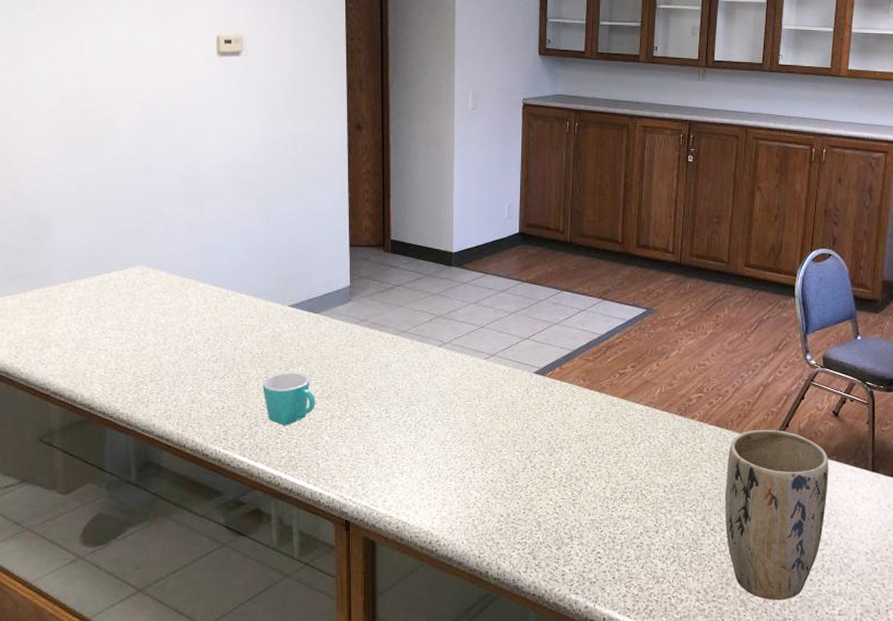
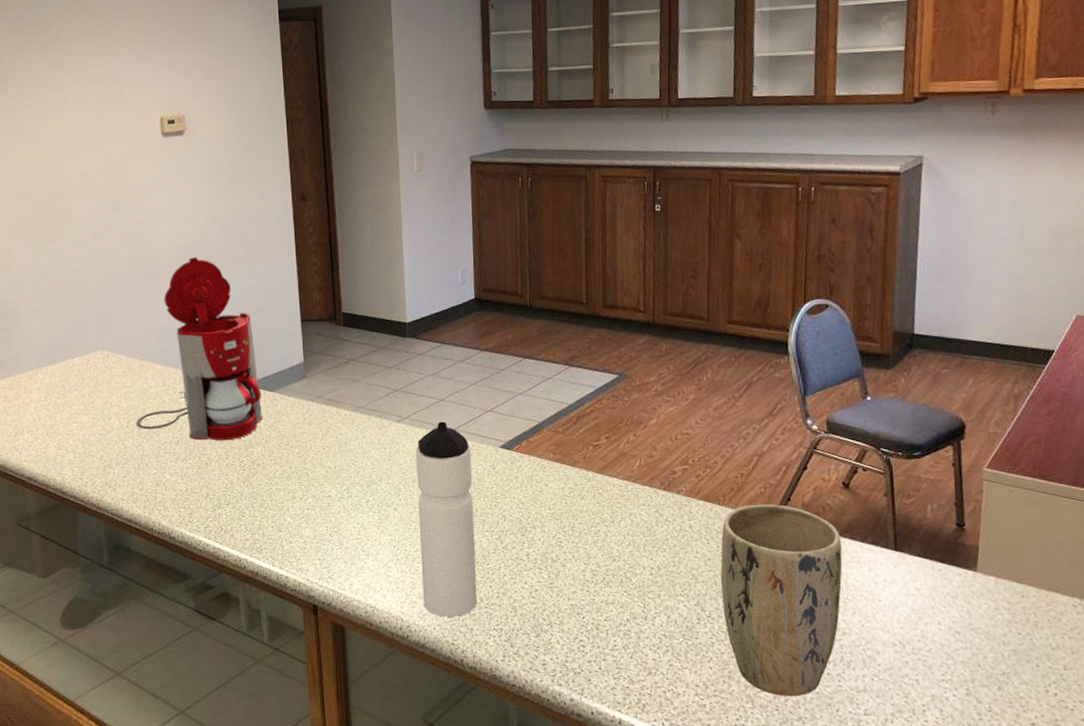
coffee maker: none [173,178,306,360] -> present [136,257,263,441]
mug: present [262,373,315,426] -> none [223,453,276,508]
water bottle: none [453,347,507,532] -> present [416,421,477,617]

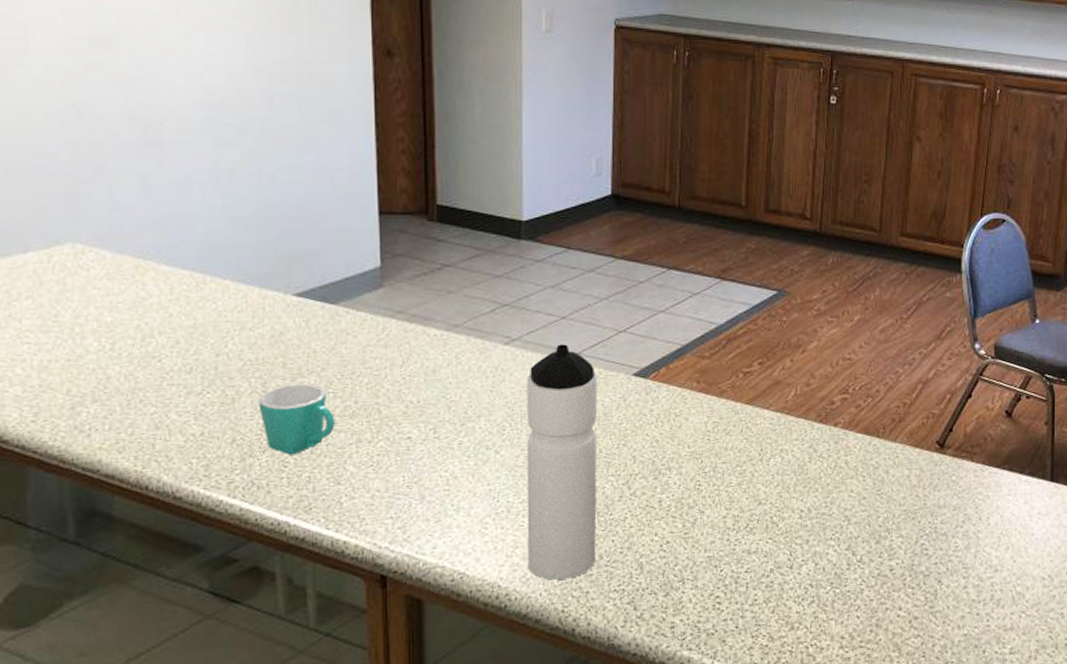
coffee maker: present [136,257,263,441] -> none [125,121,320,369]
mug: none [223,453,276,508] -> present [258,384,335,455]
plant pot: present [720,504,843,697] -> none [875,435,1000,642]

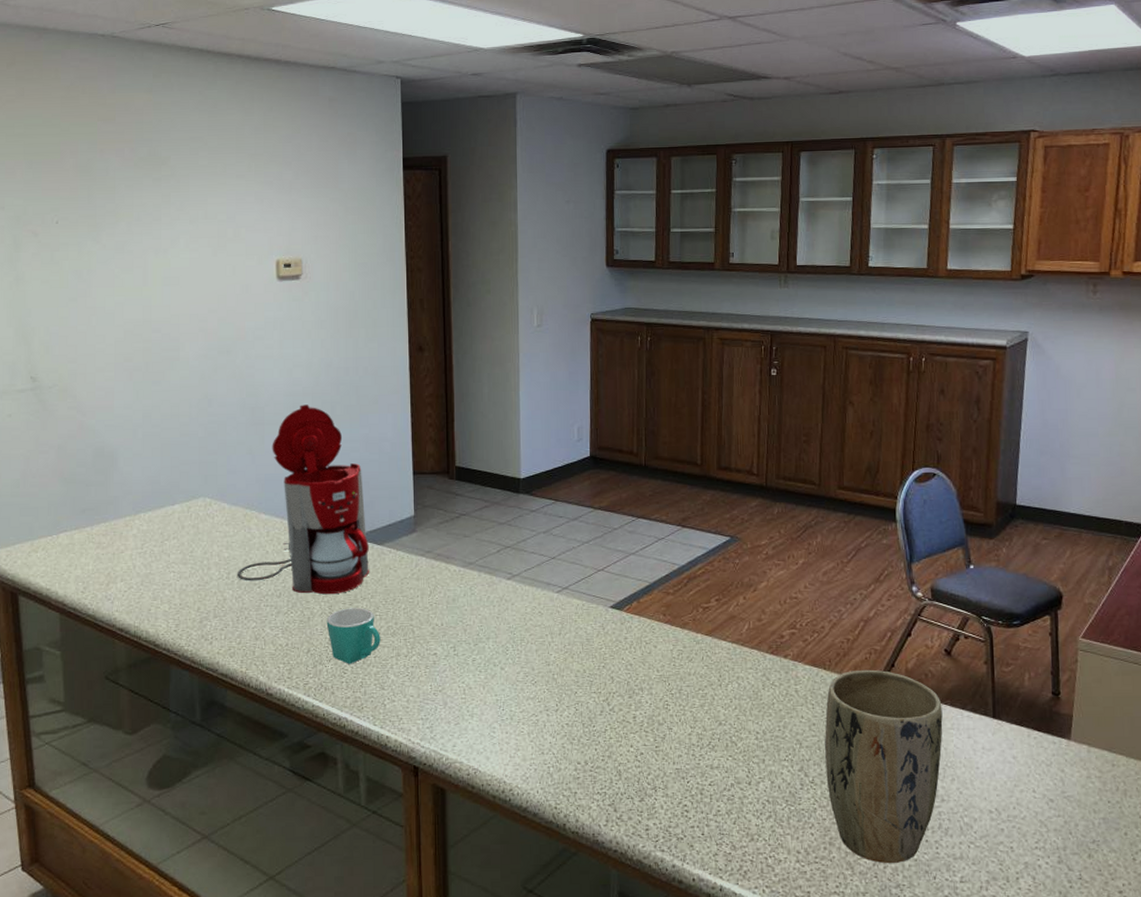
coffee maker: none [125,121,320,369] -> present [236,404,370,595]
water bottle: present [526,344,598,580] -> none [525,580,582,780]
plant pot: none [875,435,1000,642] -> present [825,669,943,864]

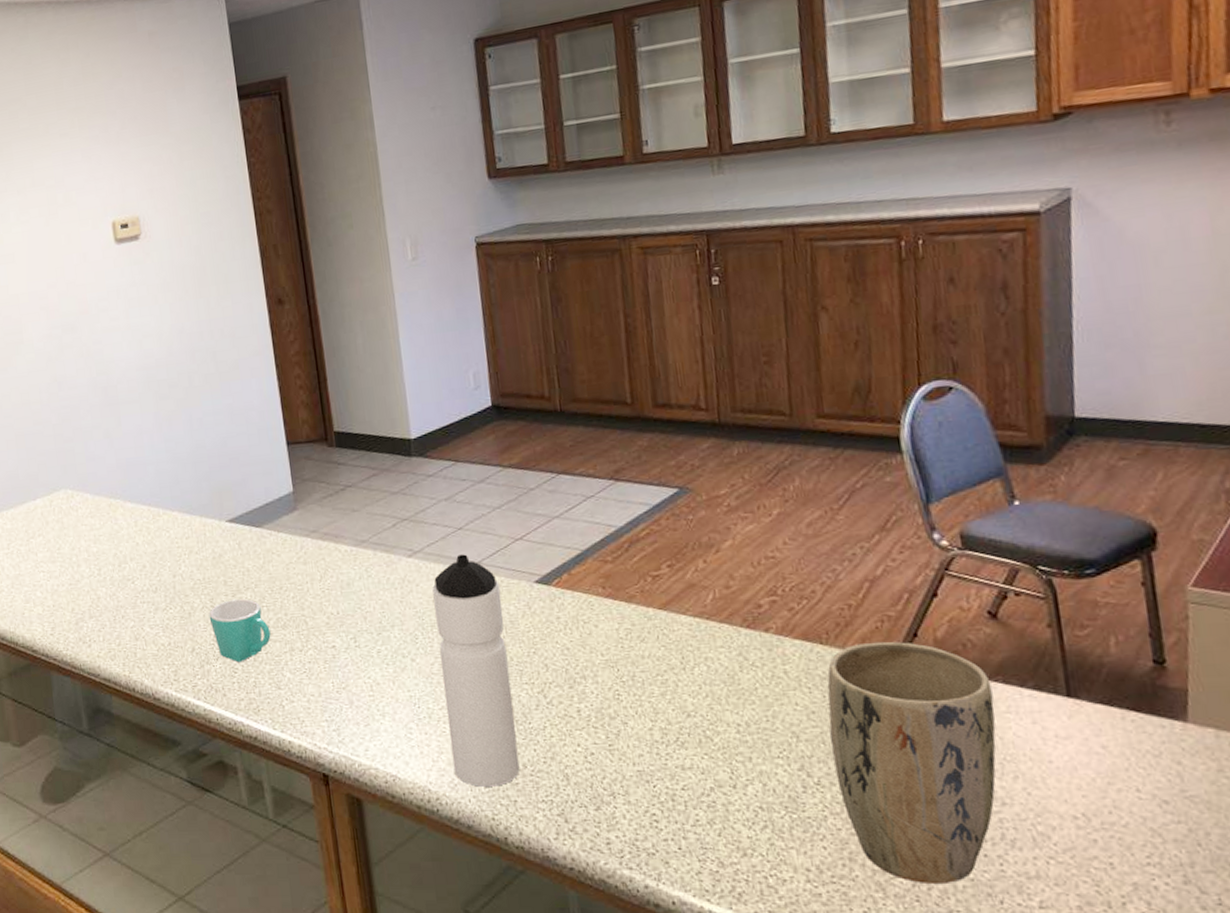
coffee maker: present [236,404,370,595] -> none [108,377,251,587]
water bottle: none [525,580,582,780] -> present [432,554,520,787]

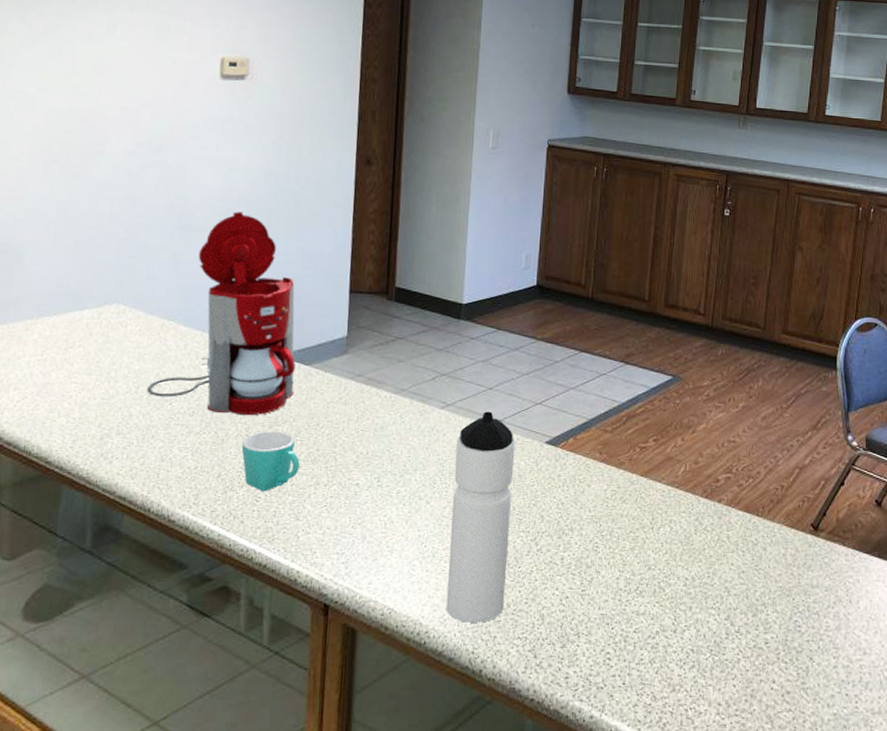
coffee maker: none [108,377,251,587] -> present [146,212,296,416]
plant pot: present [827,641,996,885] -> none [752,517,870,718]

